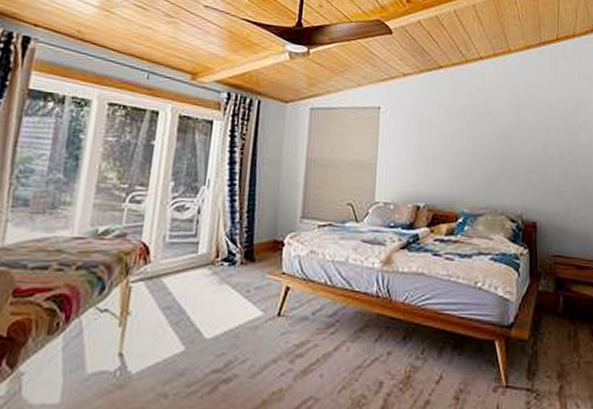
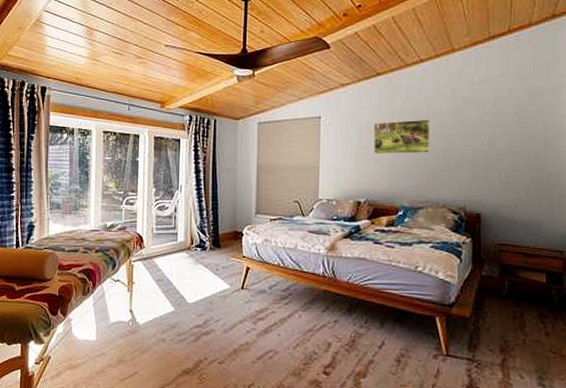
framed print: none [434,118,490,155] -> present [373,119,431,155]

